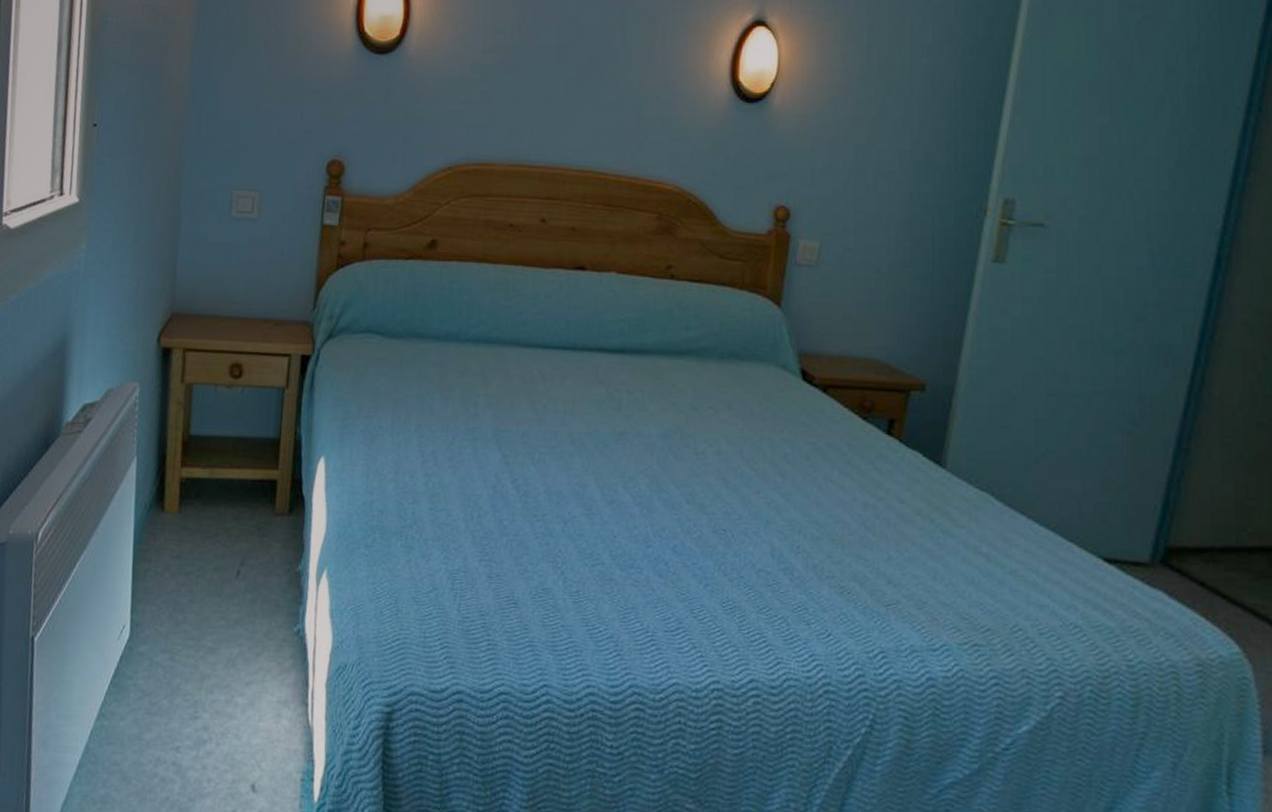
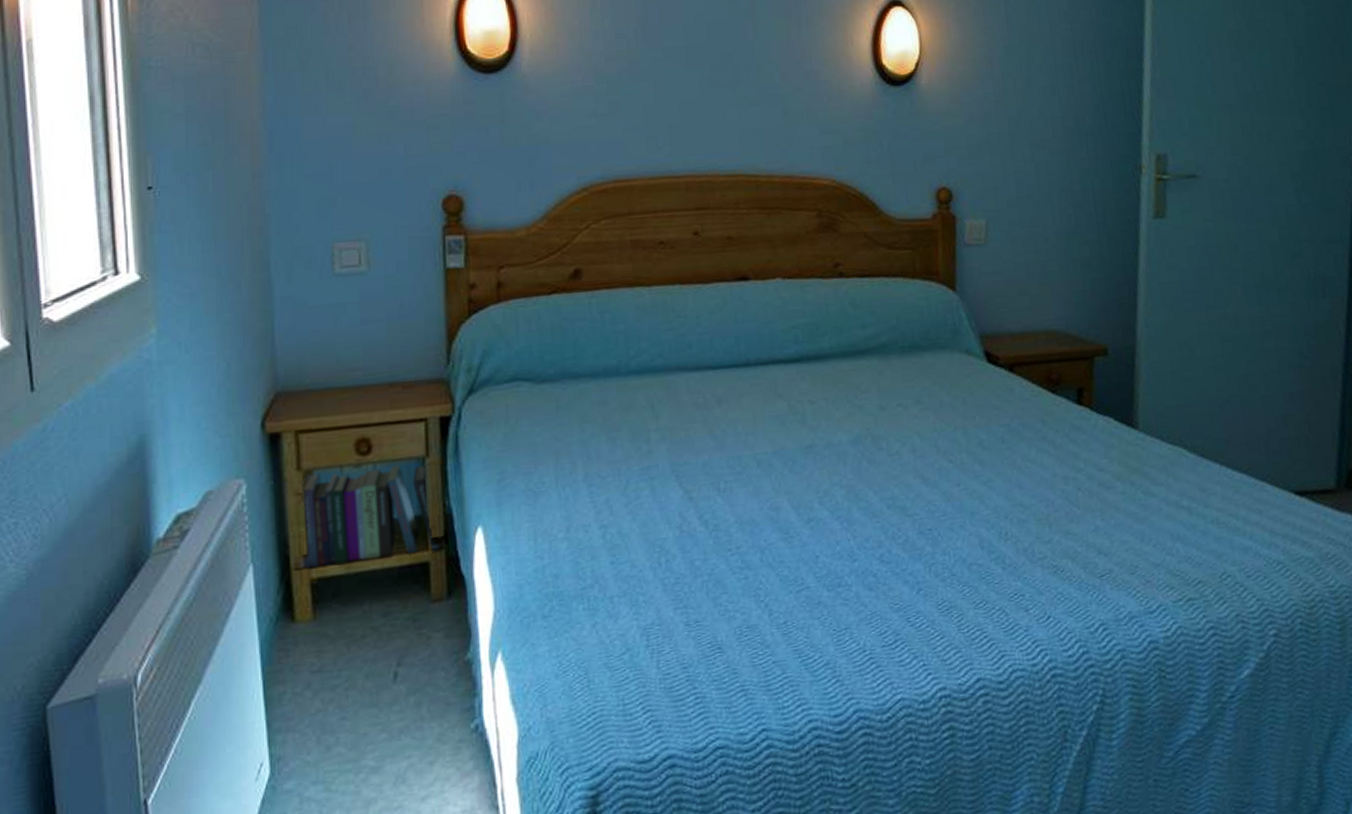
books: none [167,386,294,472] -> present [291,464,447,569]

